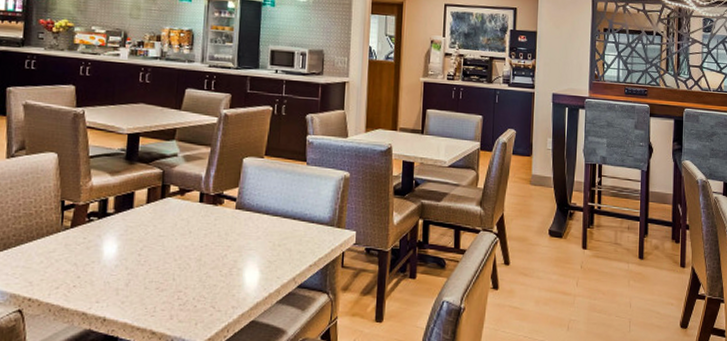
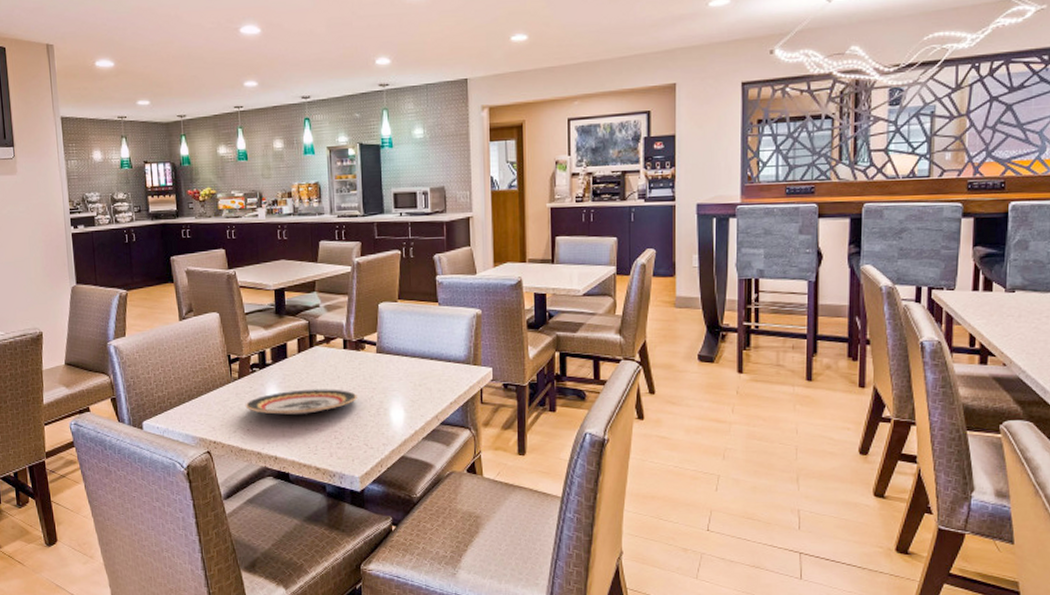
plate: none [74,243,209,272] -> present [245,389,357,415]

